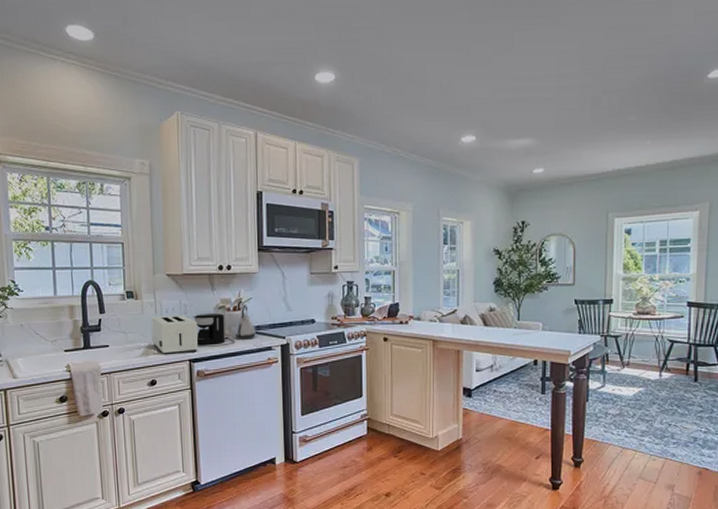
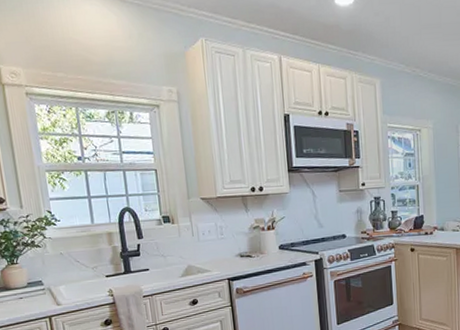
toaster: present [151,314,198,355] -> none [188,236,236,276]
coffee maker: present [192,313,234,347] -> none [228,233,270,266]
kettle: present [234,304,256,340] -> none [269,223,291,257]

